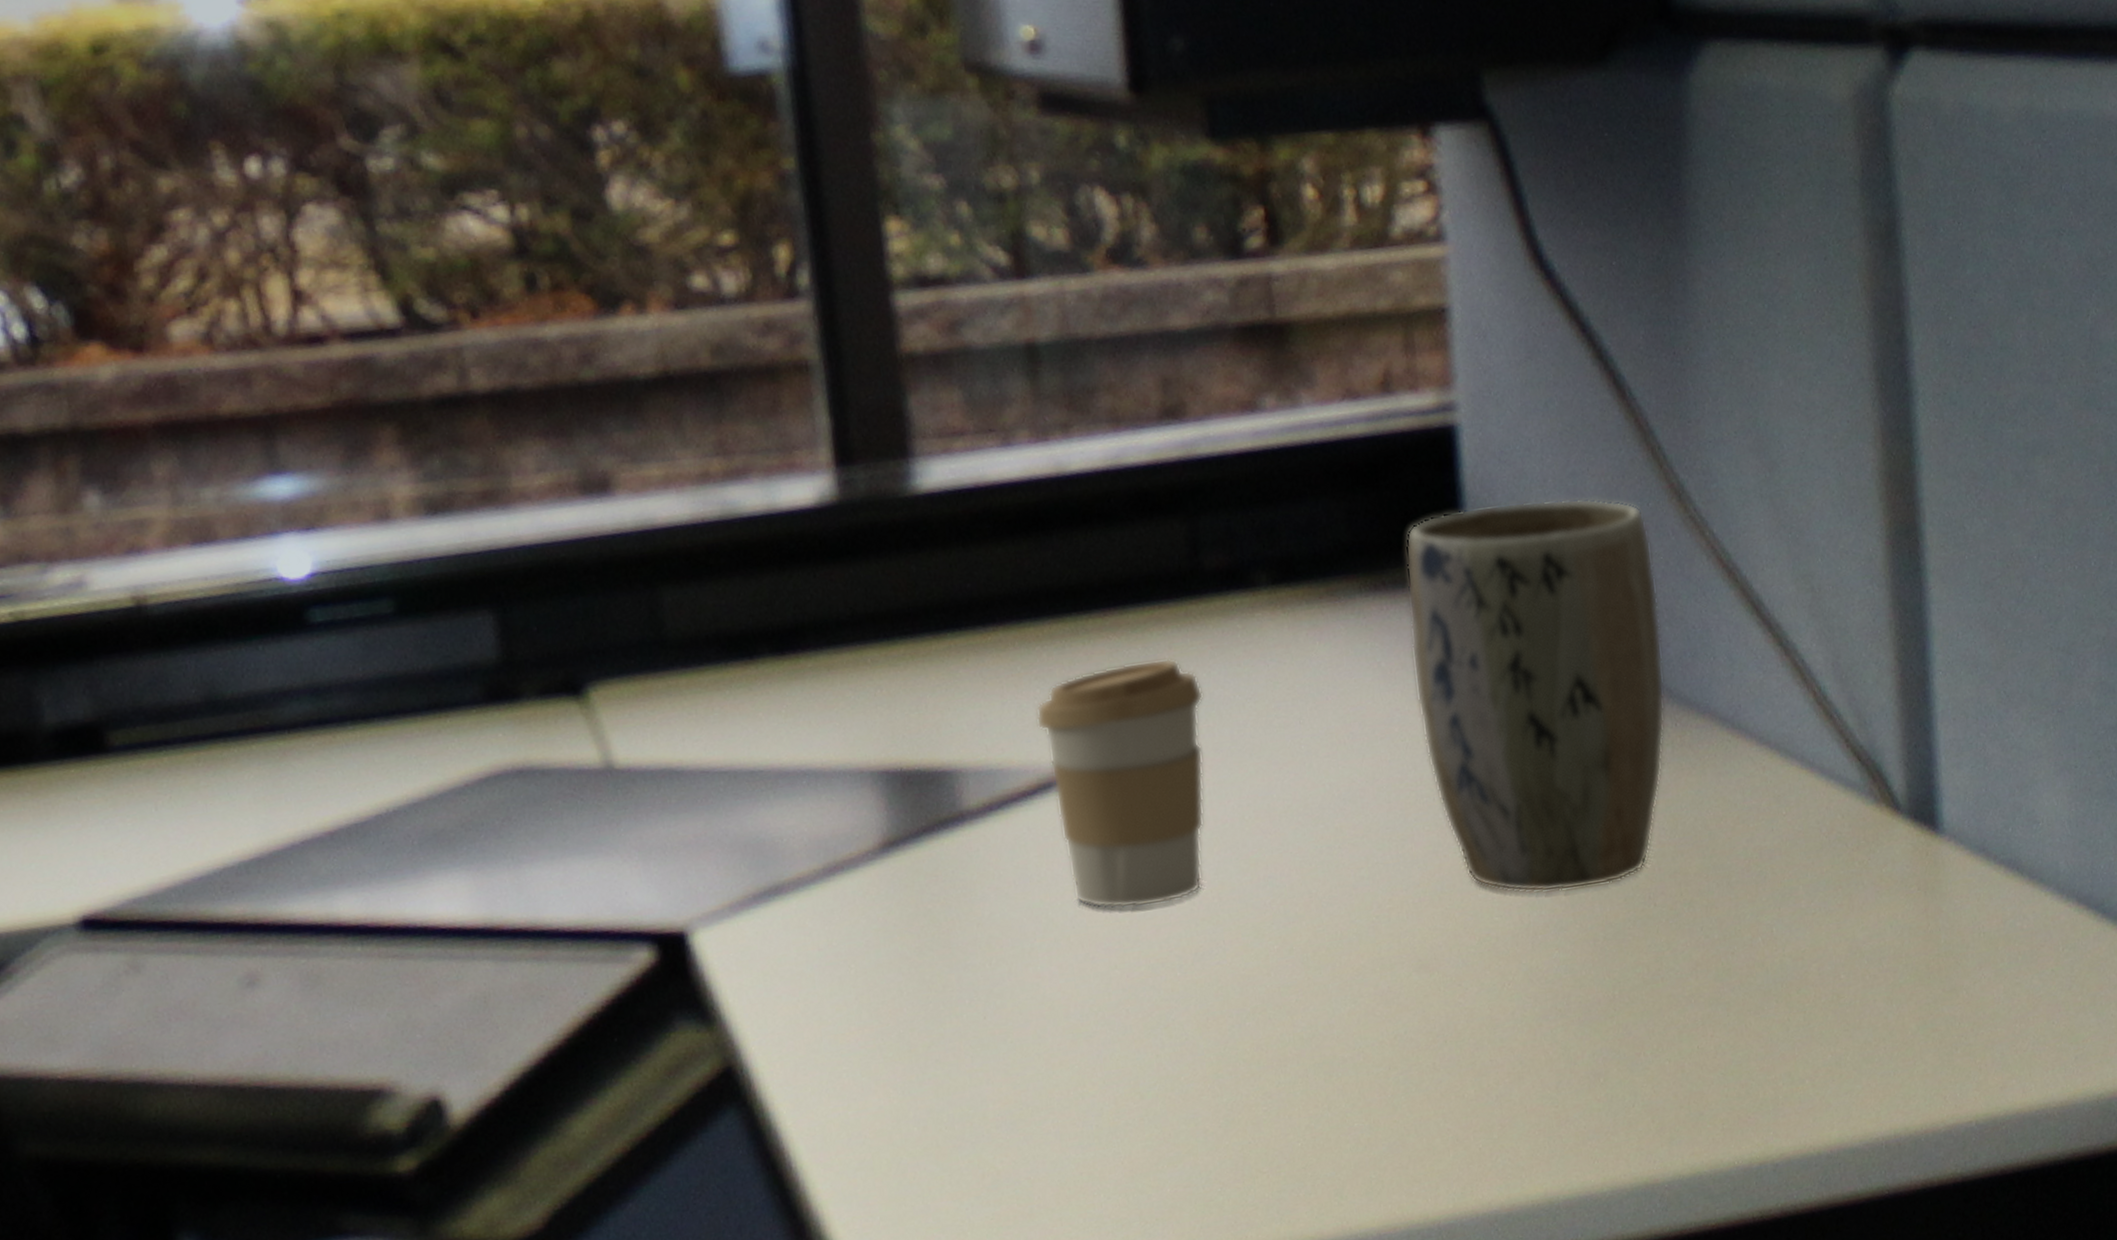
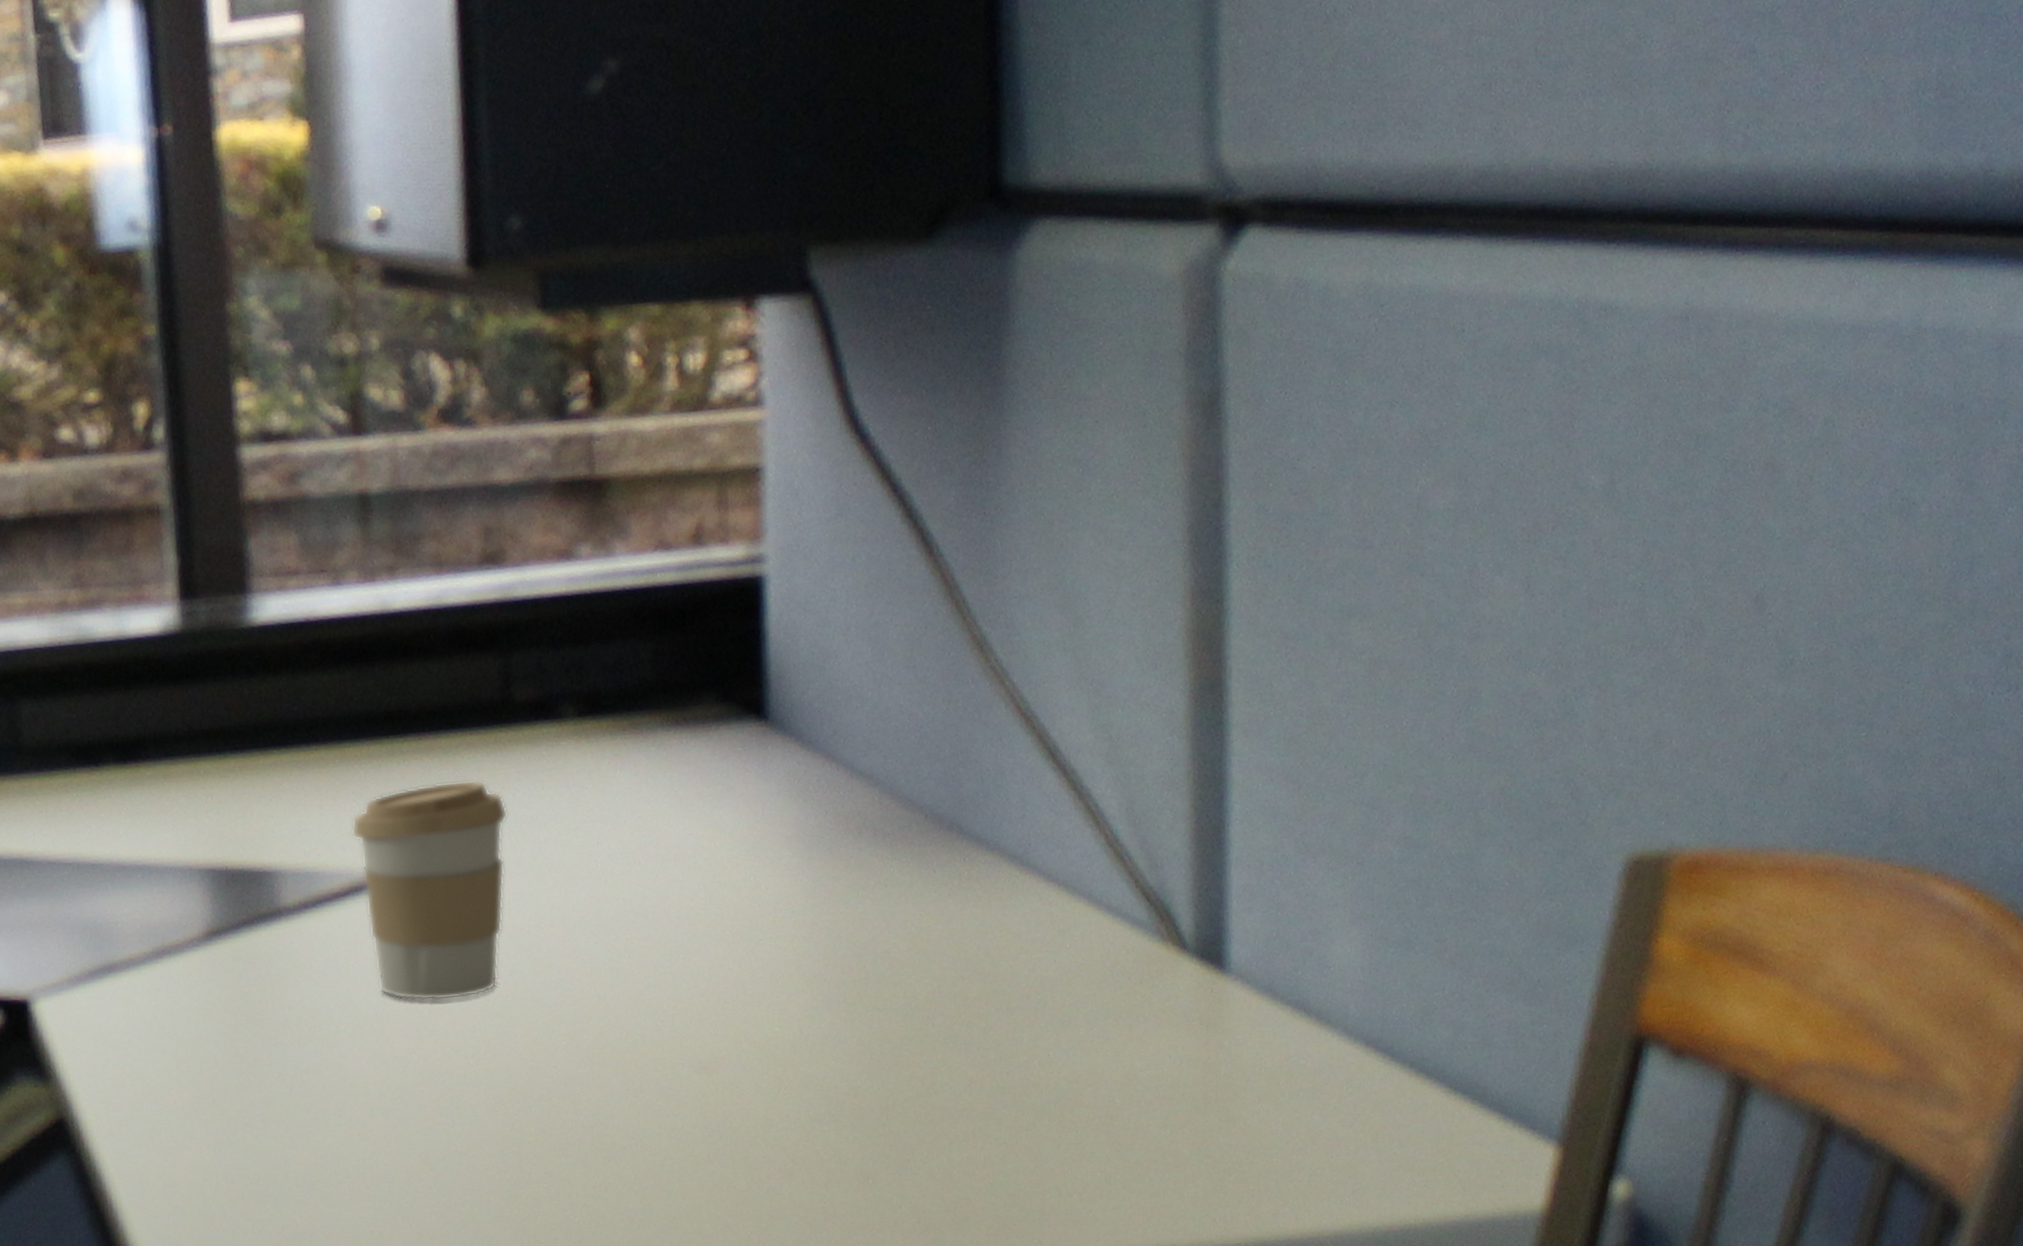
plant pot: present [1405,498,1665,893] -> none [707,646,956,1008]

